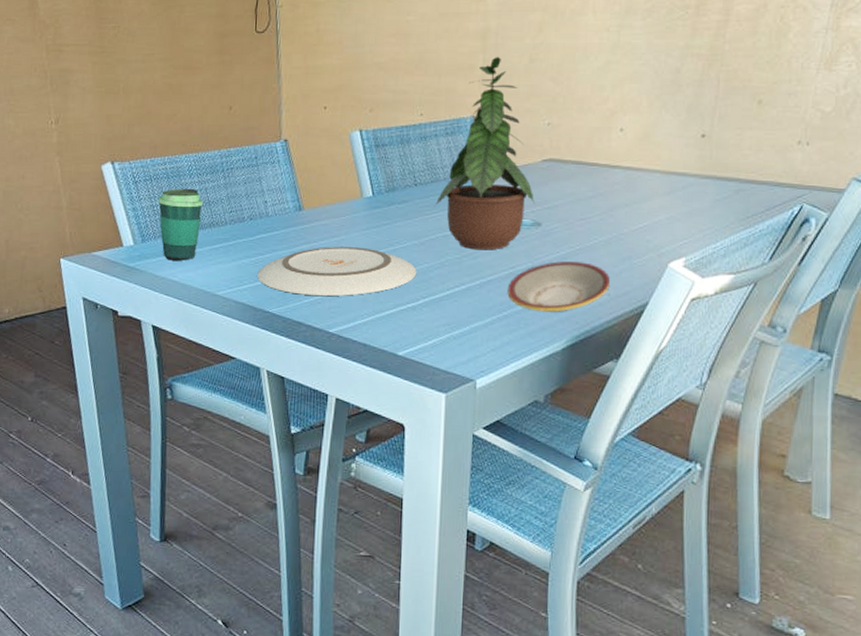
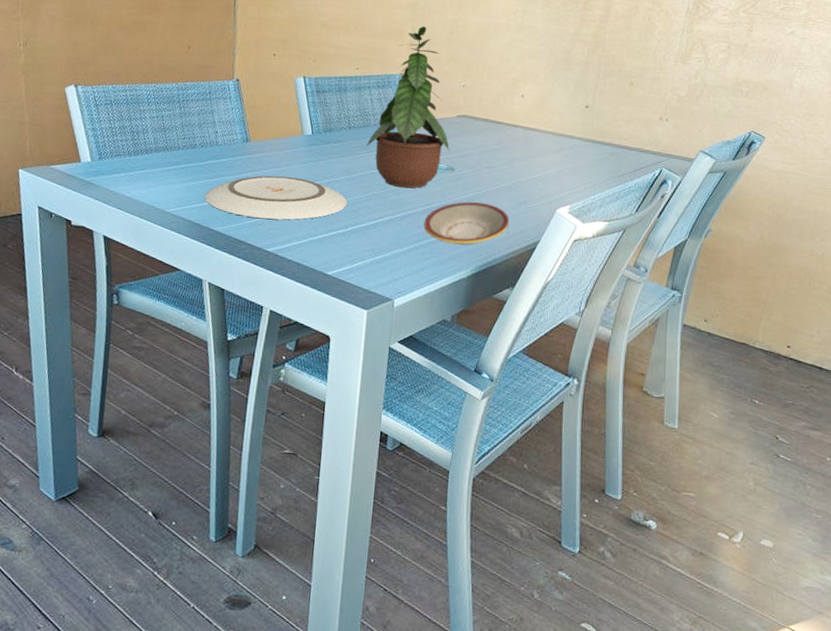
cup: present [157,188,204,261] -> none [116,114,160,179]

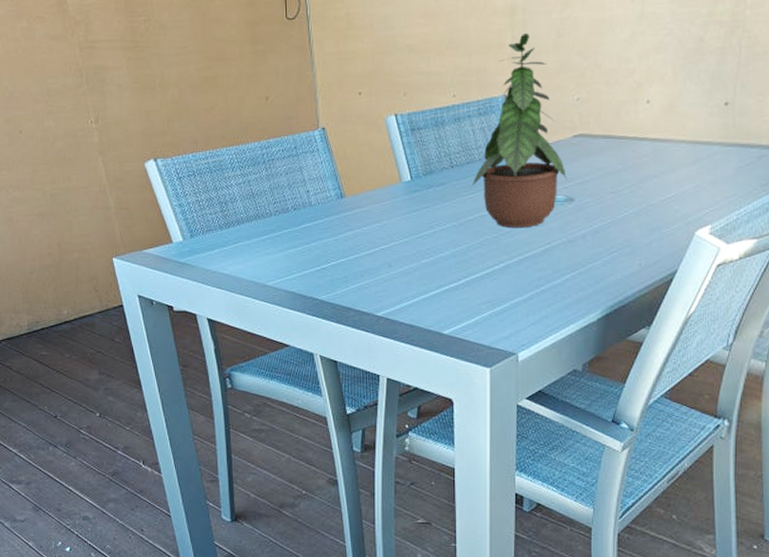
plate: present [205,175,348,220] -> none [305,231,458,282]
plate: present [424,201,510,245] -> none [544,234,641,285]

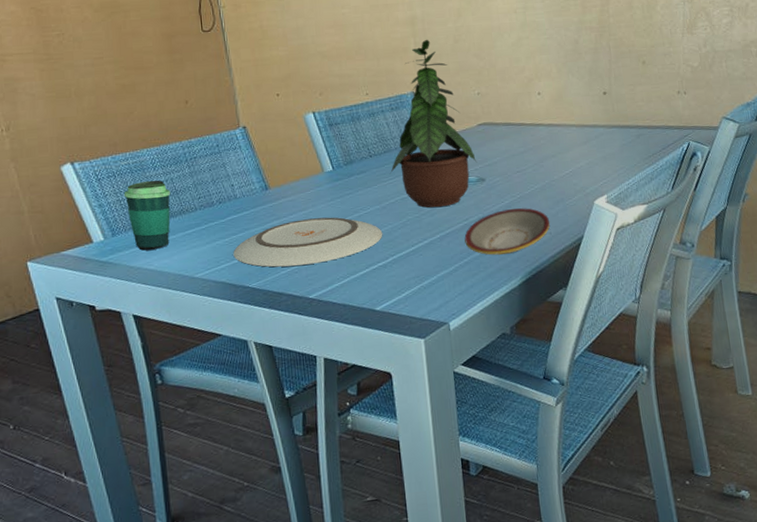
cup: none [202,181,248,254] -> present [123,180,171,251]
plate: none [305,231,458,282] -> present [233,217,383,268]
plate: none [544,234,641,285] -> present [464,208,550,255]

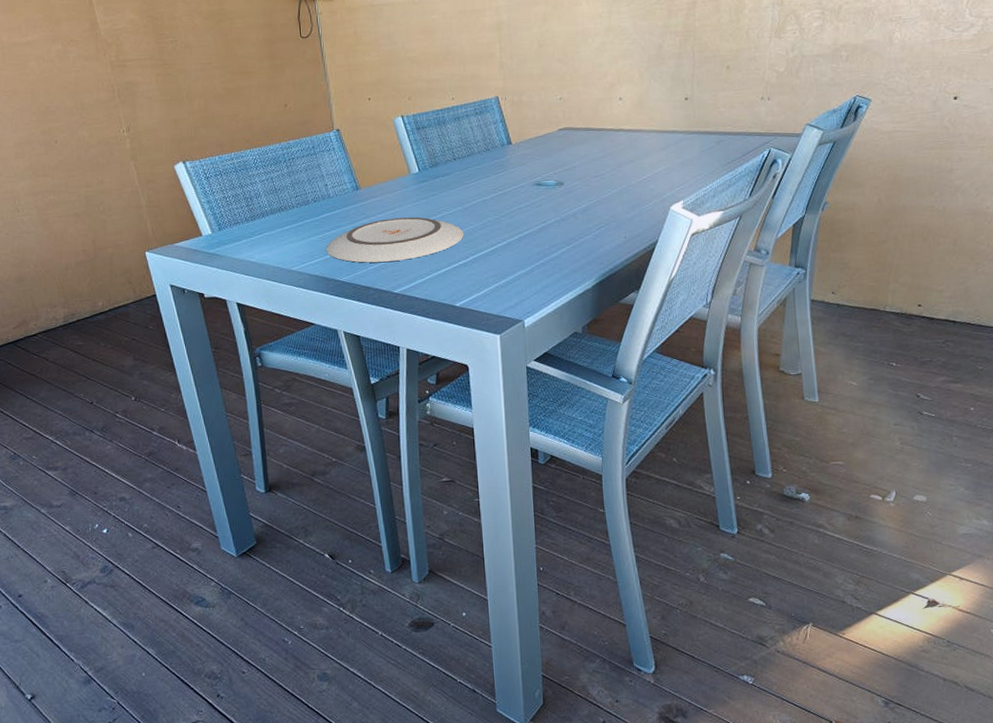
cup: present [123,180,171,251] -> none [229,179,271,244]
potted plant: present [390,39,477,208] -> none [473,44,557,210]
plate: present [464,208,550,255] -> none [541,212,626,257]

